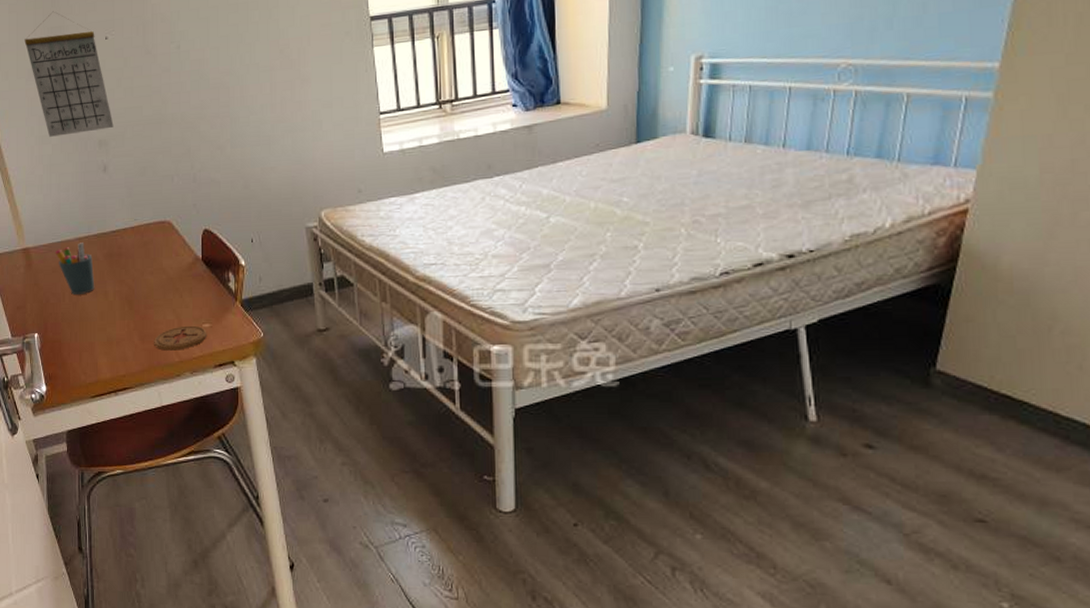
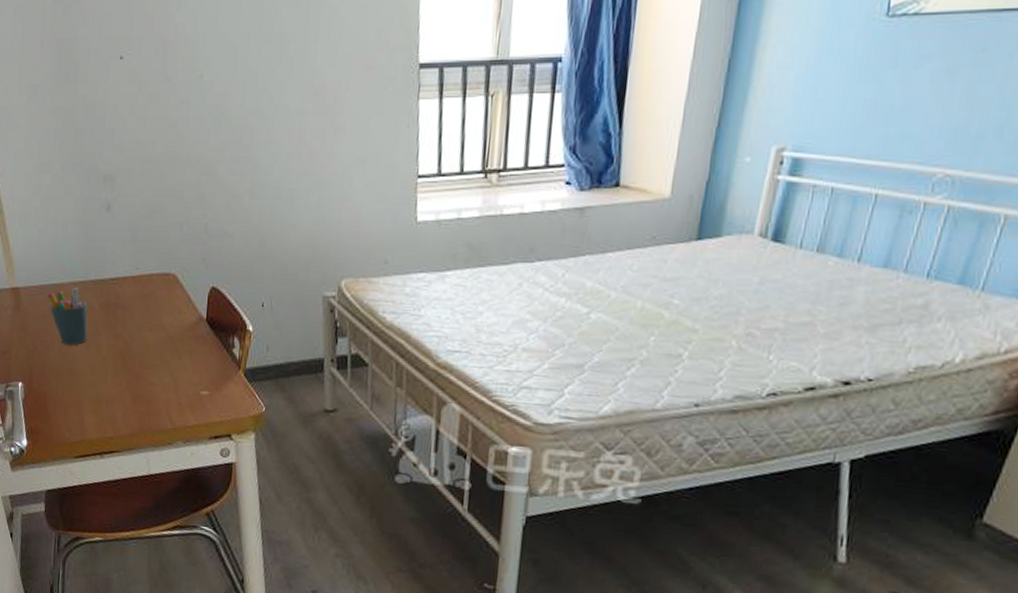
calendar: present [24,11,114,137] -> none [29,20,122,165]
coaster: present [154,325,207,351] -> none [146,390,205,417]

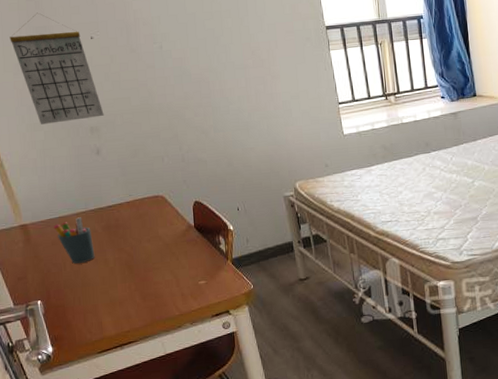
calendar: none [29,20,122,165] -> present [9,12,104,125]

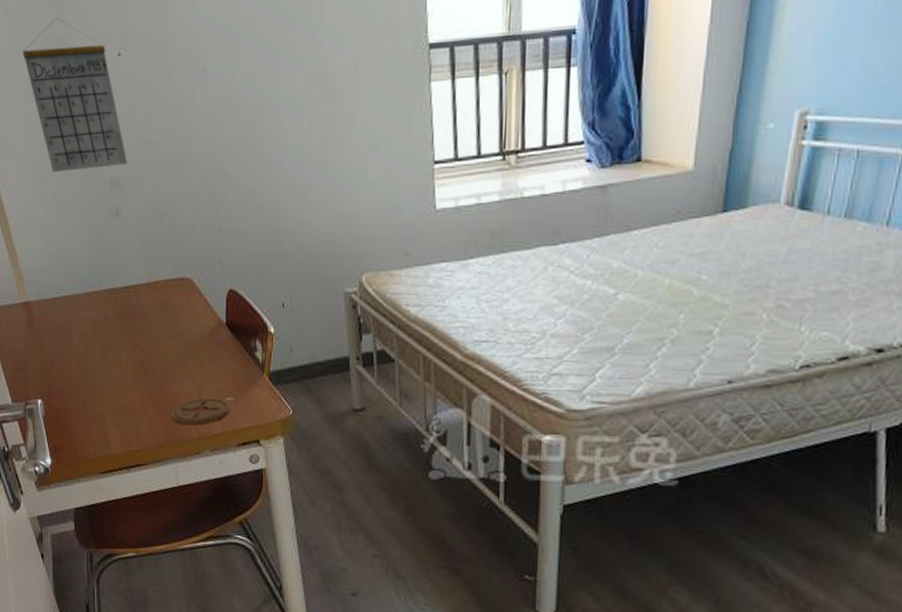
pen holder: present [54,217,95,264] -> none [60,298,105,357]
coaster: none [155,283,204,307] -> present [171,398,230,426]

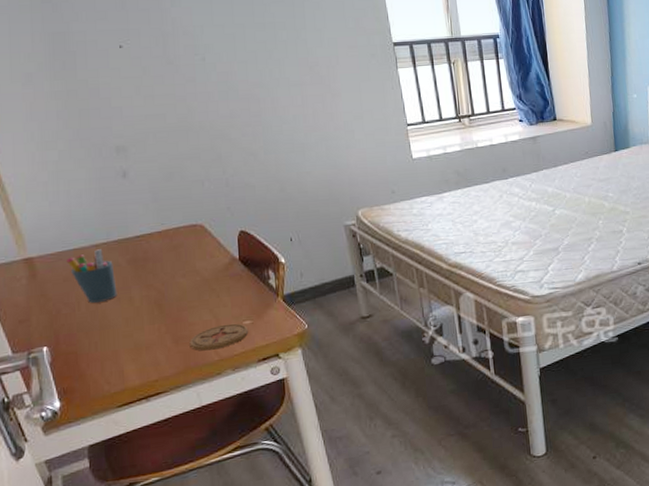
calendar: present [22,17,127,172] -> none [19,16,133,143]
pen holder: none [60,298,105,357] -> present [66,249,117,303]

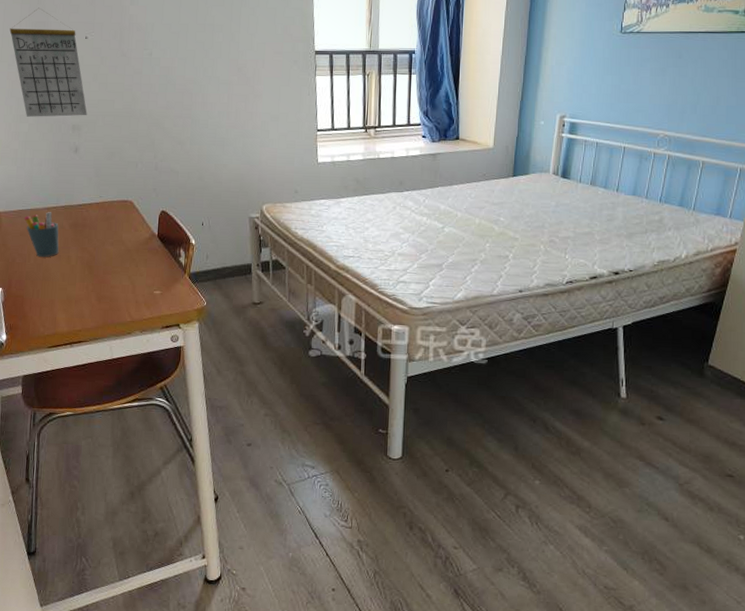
calendar: none [19,16,133,143] -> present [9,7,87,117]
coaster: present [189,323,249,351] -> none [109,291,158,312]

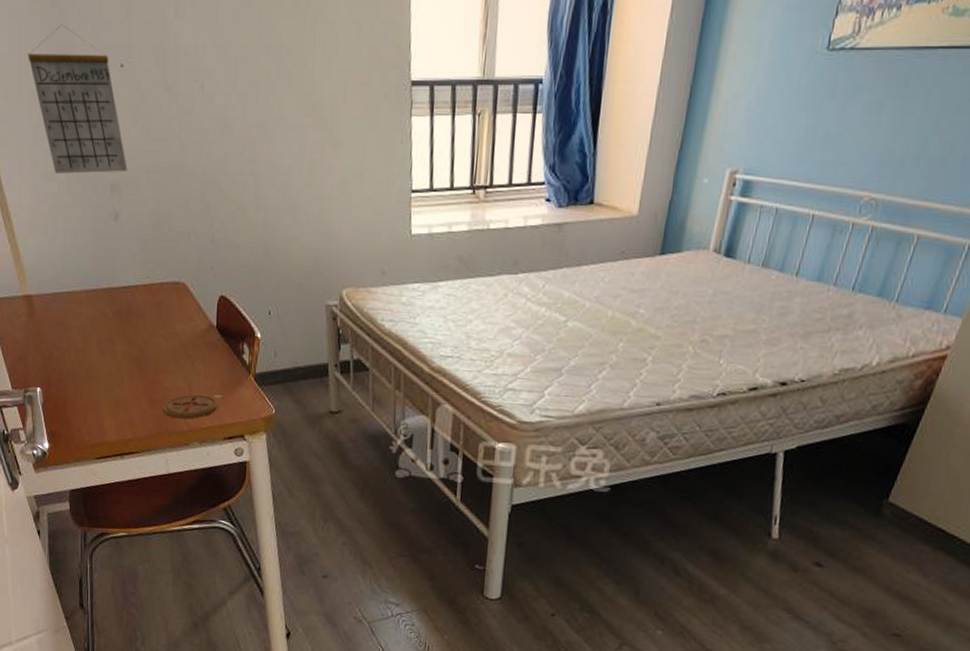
pen holder: present [24,212,59,257] -> none [60,295,103,351]
coaster: none [109,291,158,312] -> present [163,394,218,419]

